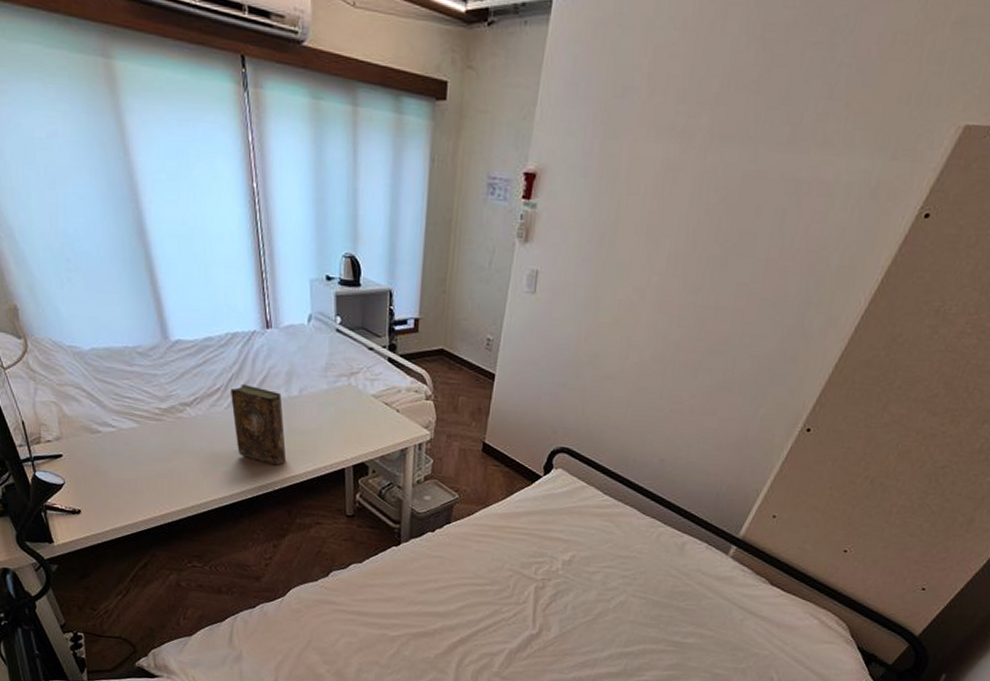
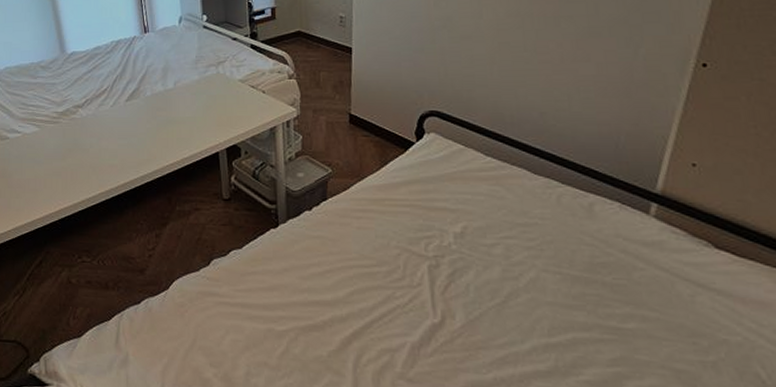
book: present [231,383,287,466] -> none [116,83,165,155]

